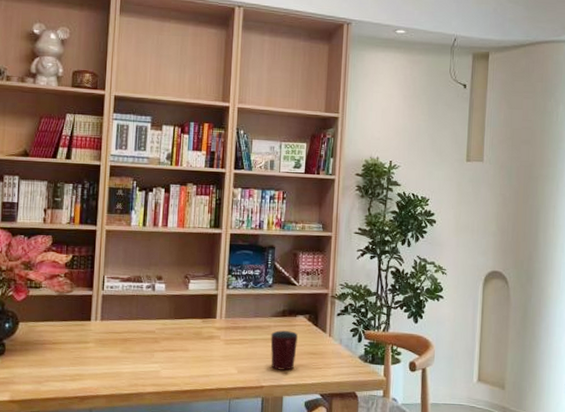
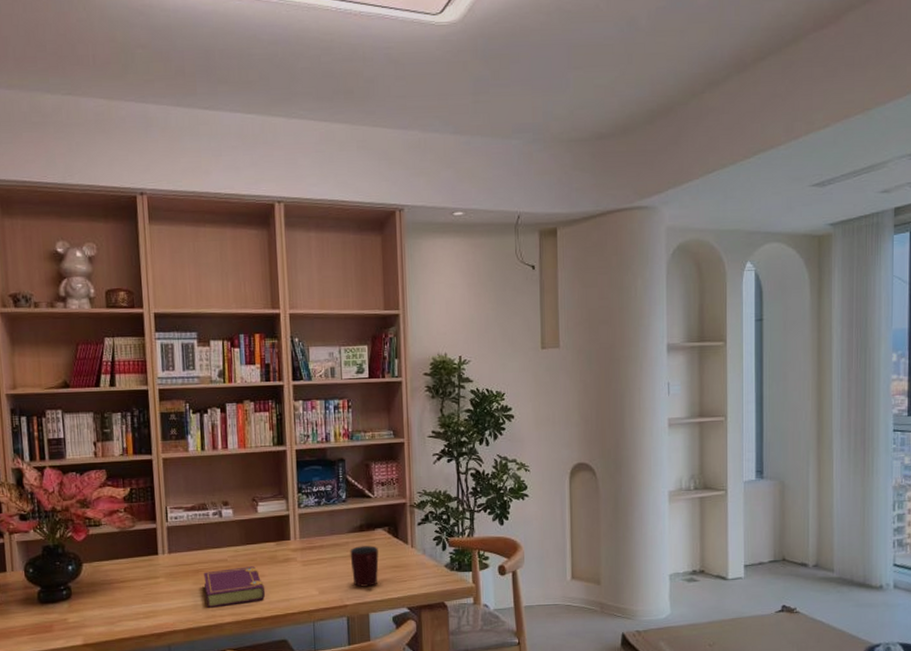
book: none [130,340,188,377] -> present [204,566,266,608]

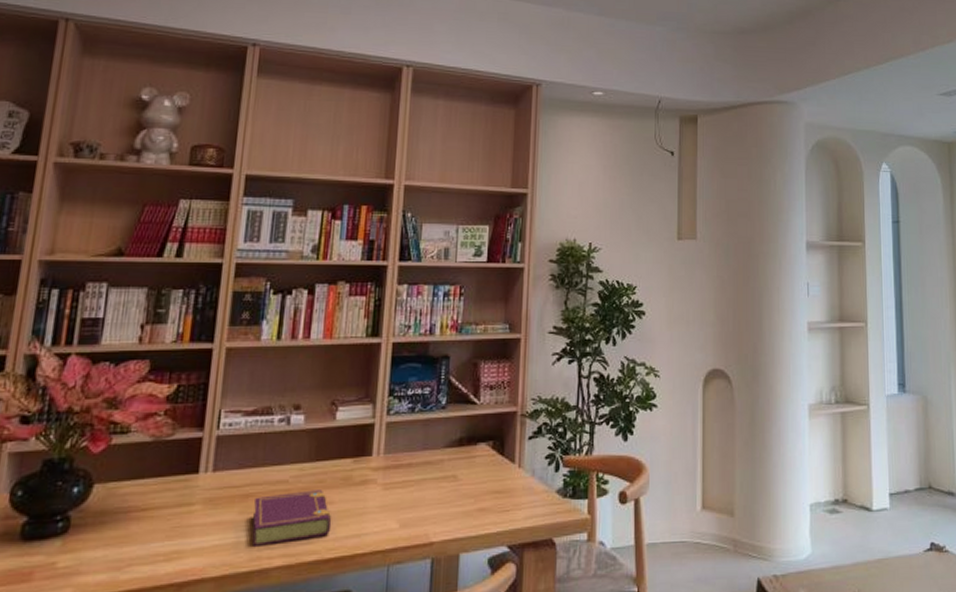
mug: present [350,545,379,587] -> none [443,464,479,518]

